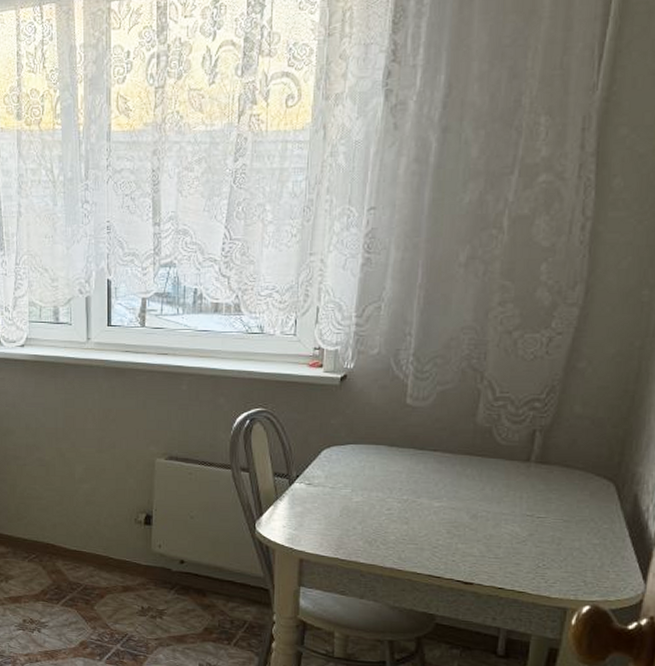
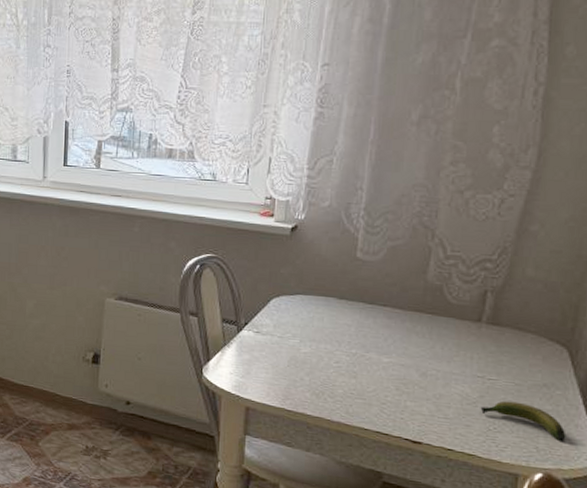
banana: none [529,537,613,575] -> present [480,401,567,443]

